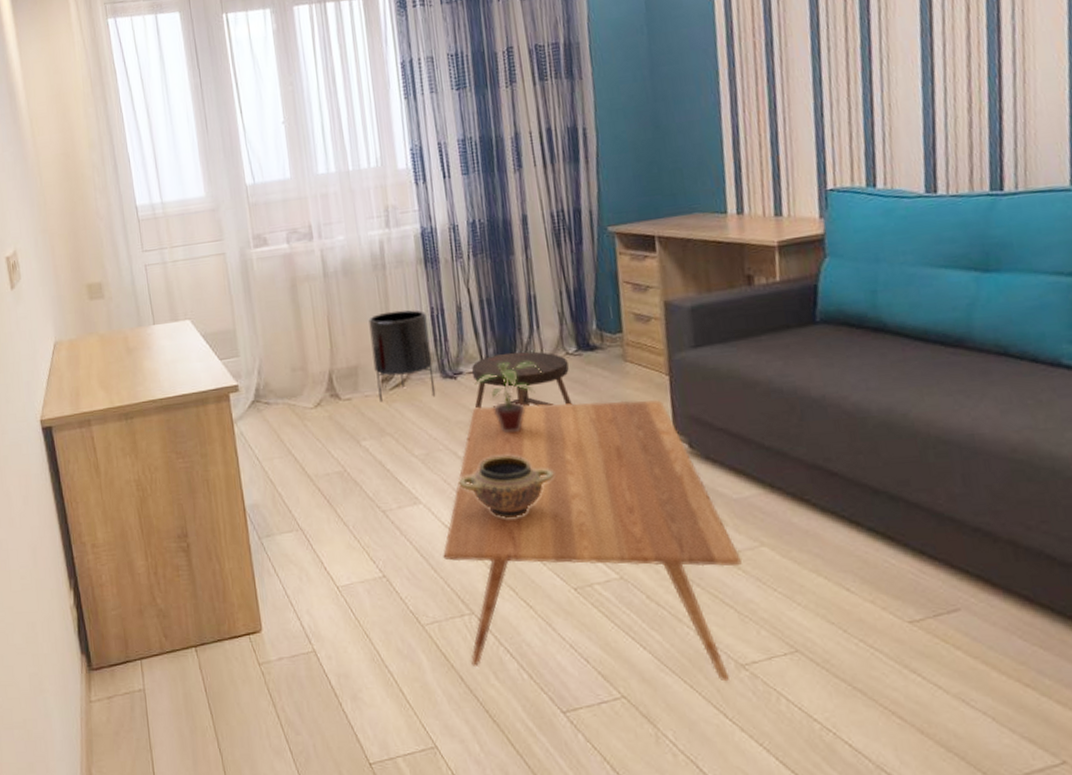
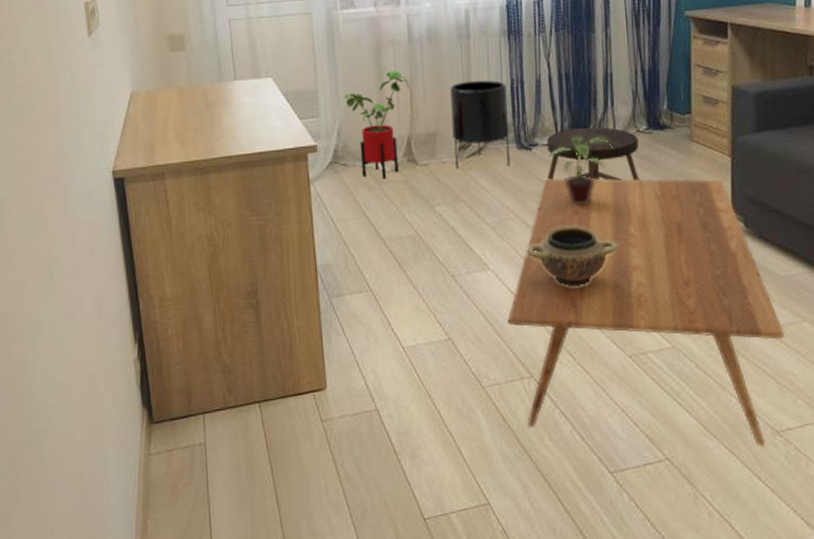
house plant: none [262,305,327,416] -> present [344,70,409,179]

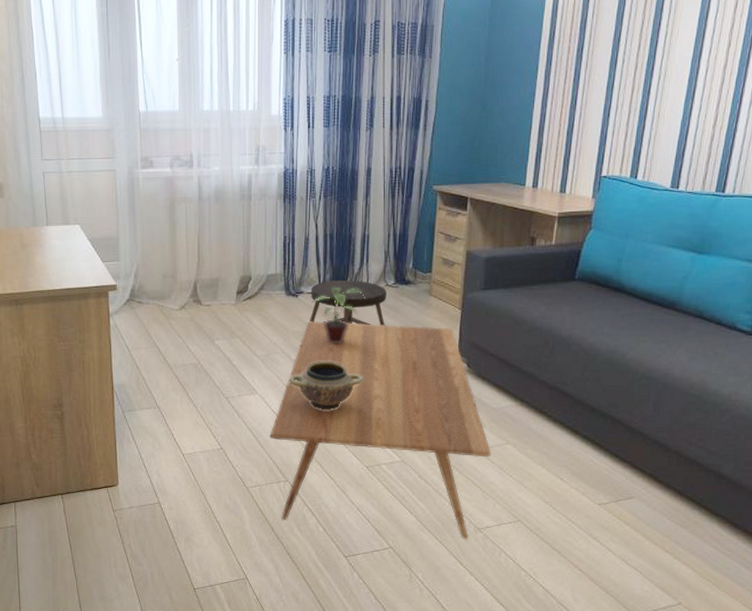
house plant: present [344,70,409,179] -> none [141,224,197,316]
planter: present [450,80,511,169] -> none [232,236,280,310]

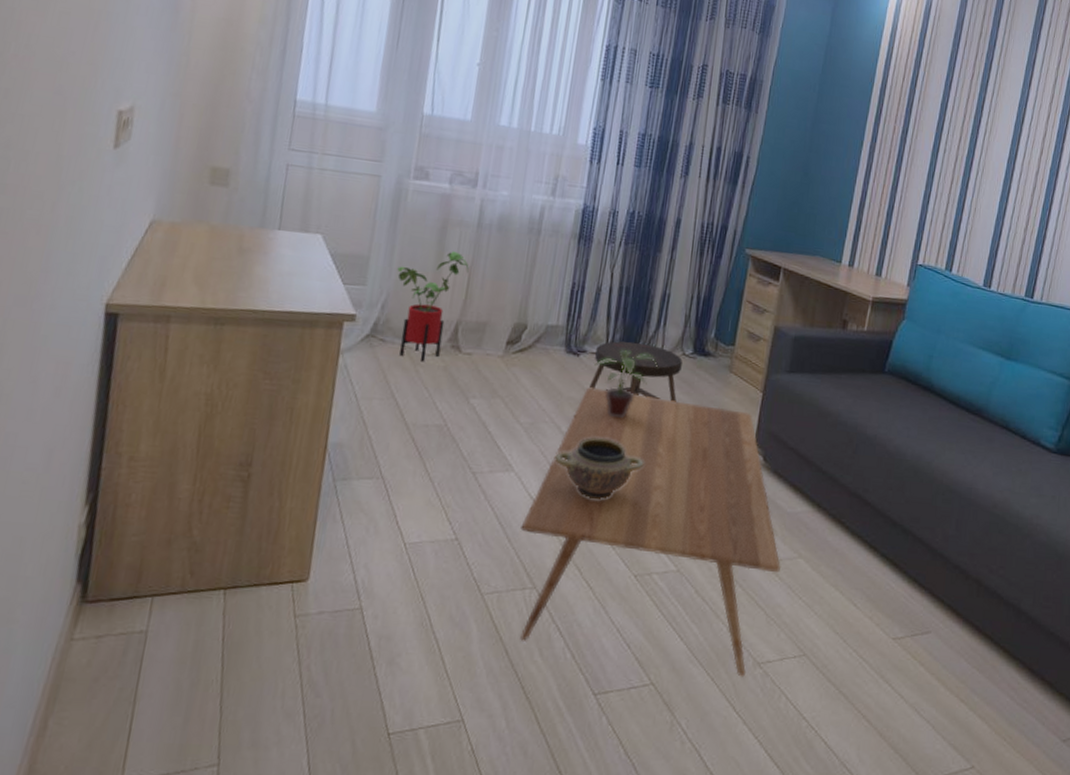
house plant: none [141,224,197,316] -> present [397,251,469,362]

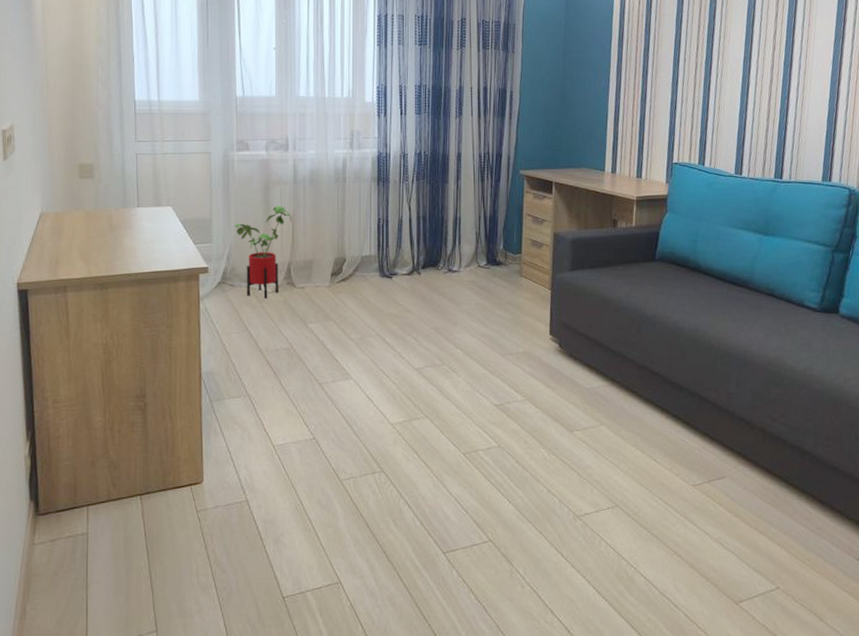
coffee table: present [520,387,782,677] -> none [364,303,587,529]
ceramic bowl: present [555,437,644,499] -> none [384,343,458,394]
stool: present [588,341,683,402] -> none [403,261,479,307]
potted plant: present [594,350,658,419] -> none [405,269,458,326]

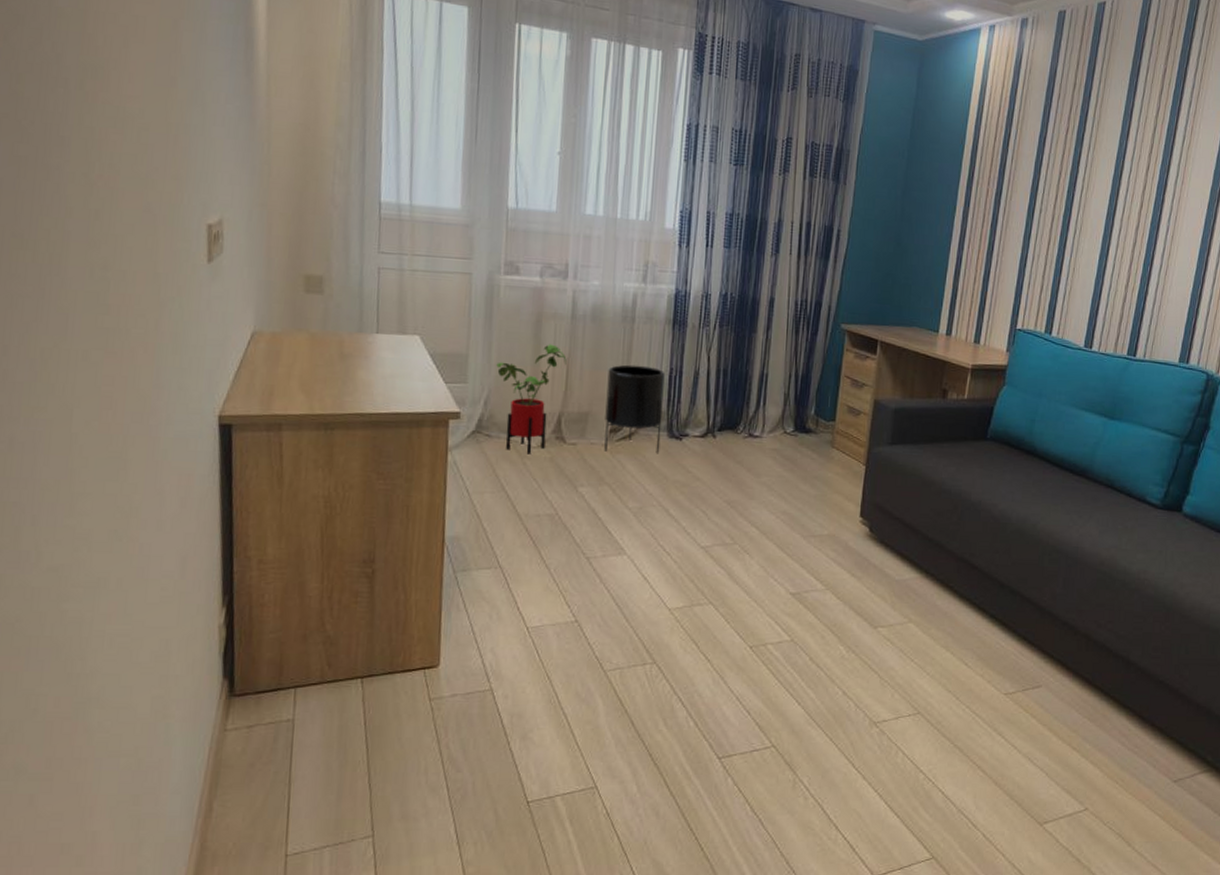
planter: none [327,218,374,292] -> present [604,364,665,454]

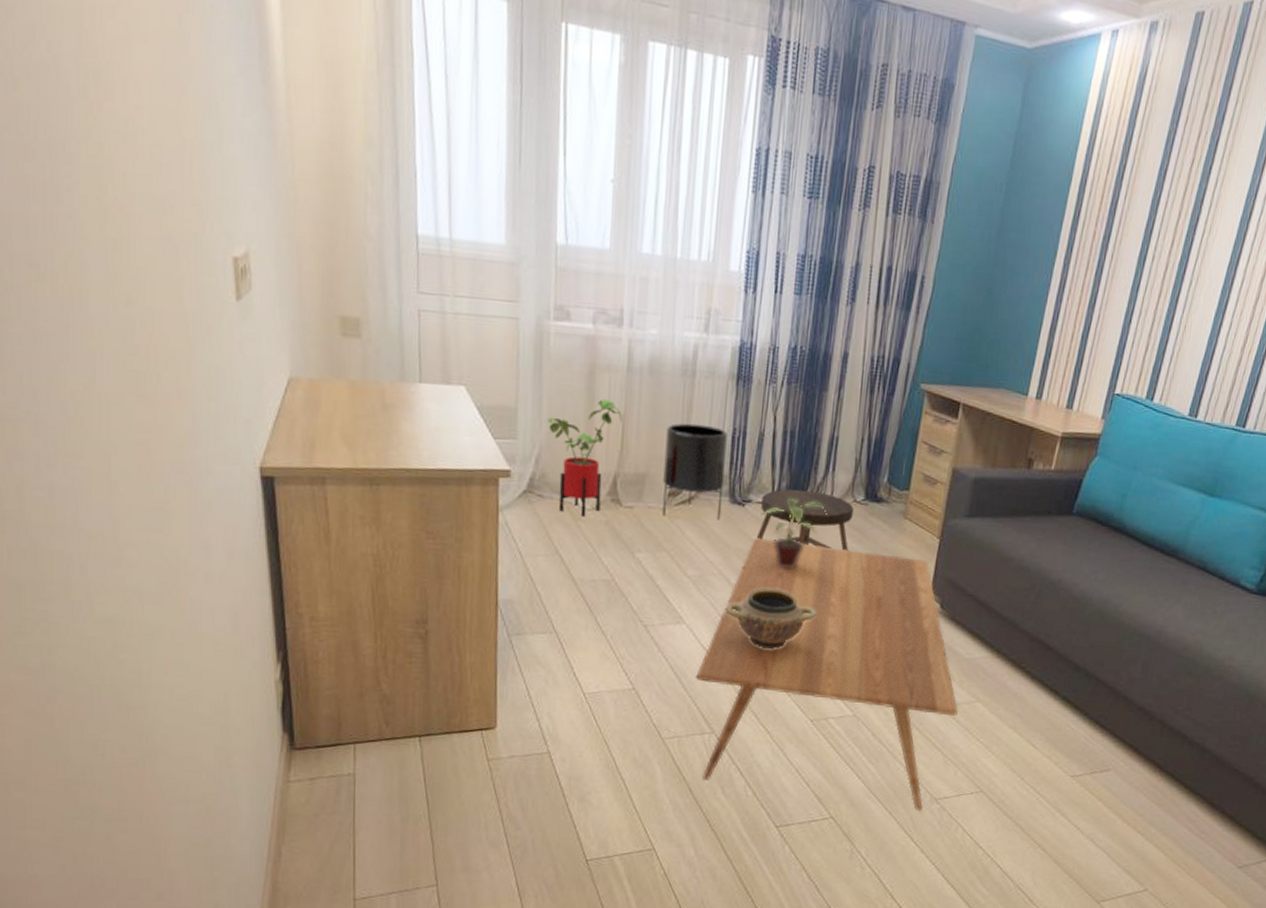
coffee table: none [637,470,893,736] -> present [696,538,959,812]
ceramic bowl: none [665,517,753,577] -> present [725,588,817,649]
stool: none [693,423,784,480] -> present [756,489,854,551]
potted plant: none [697,432,760,499] -> present [760,498,827,569]

